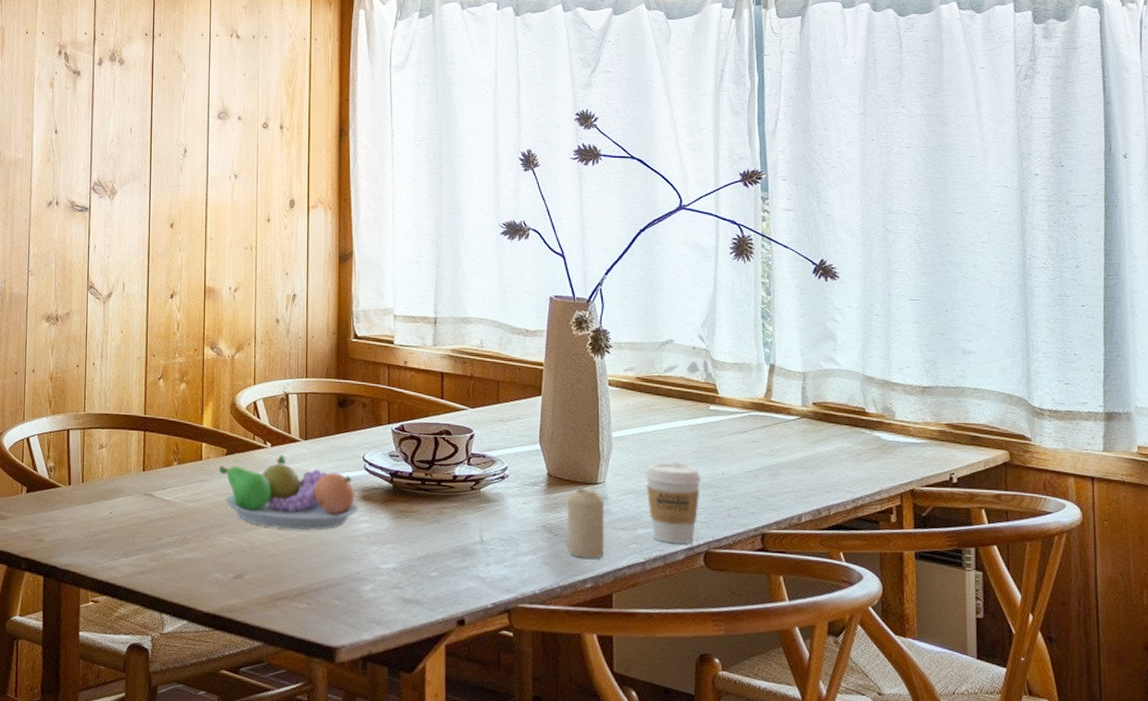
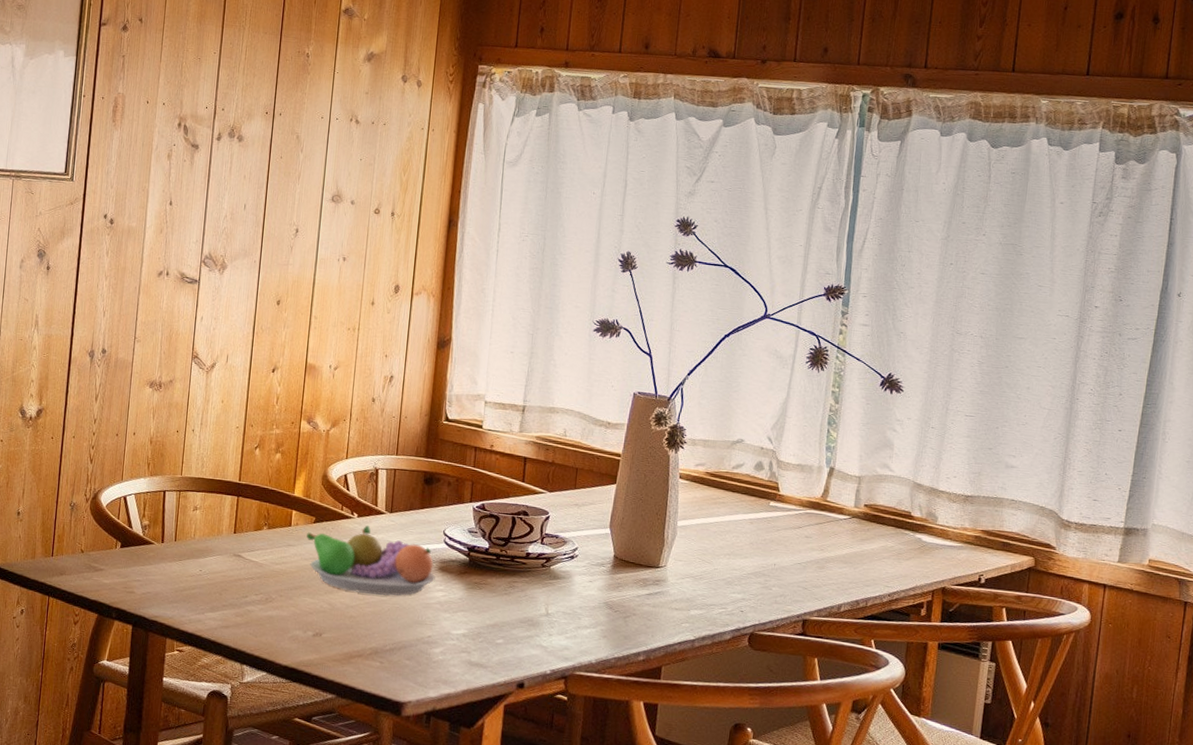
candle: present [566,488,605,559] -> none [624,570,663,635]
coffee cup: present [644,462,701,543] -> none [703,550,755,625]

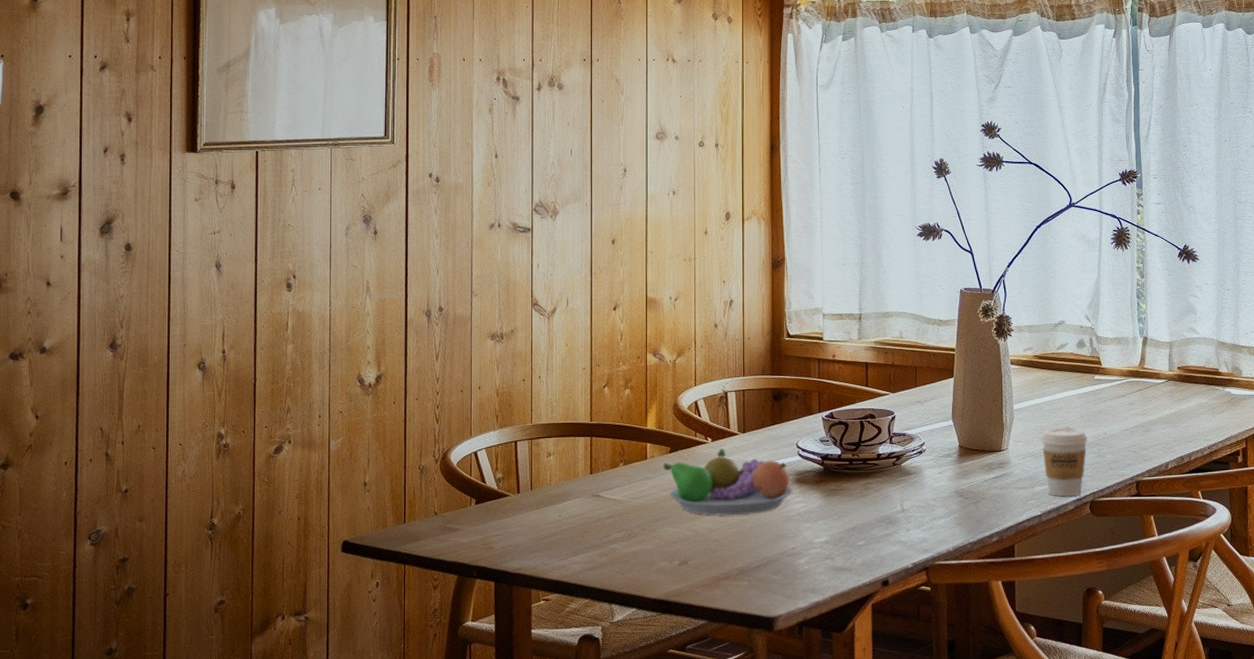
coffee cup: none [703,550,755,625] -> present [1041,426,1088,496]

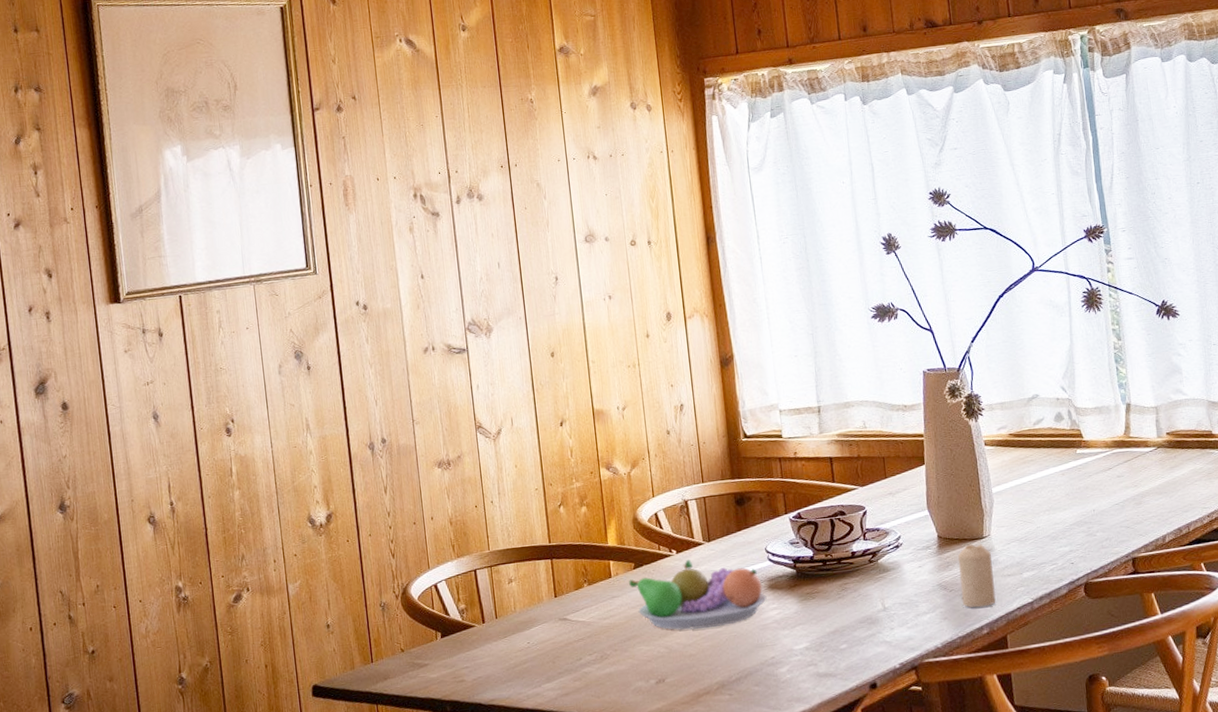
candle: none [975,455,1008,516] -> present [957,544,996,608]
coffee cup: present [1041,426,1088,496] -> none [1025,506,1076,581]

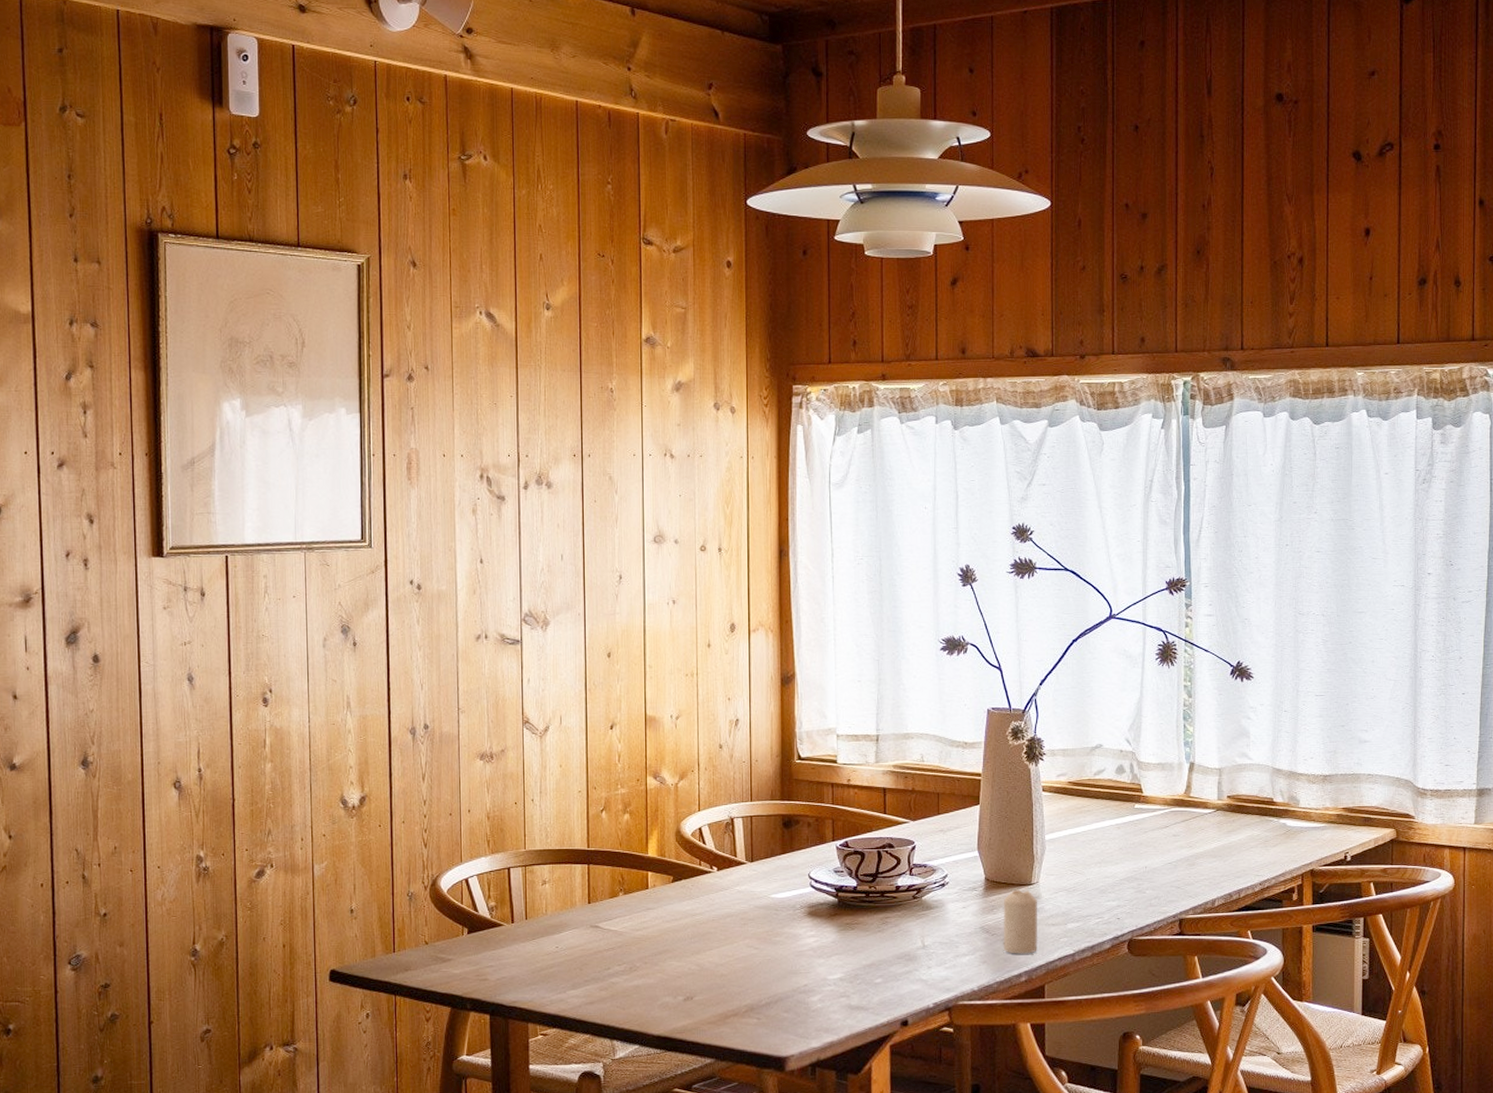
fruit bowl: present [629,559,767,631] -> none [666,877,805,949]

